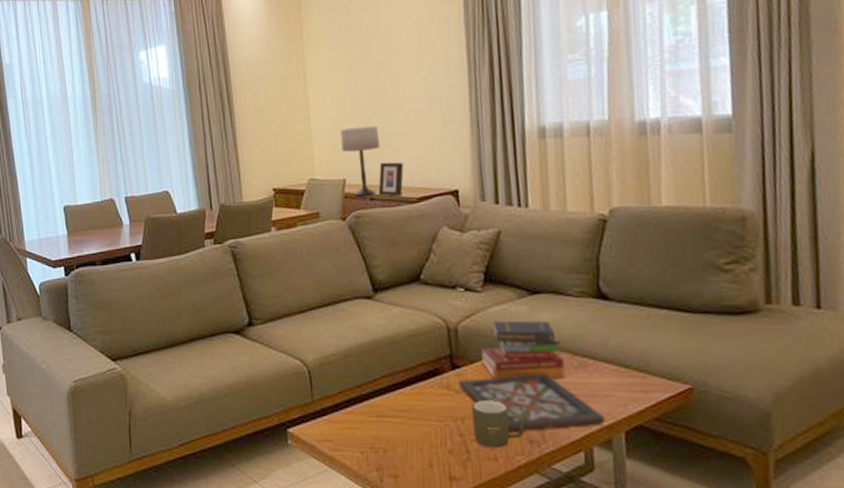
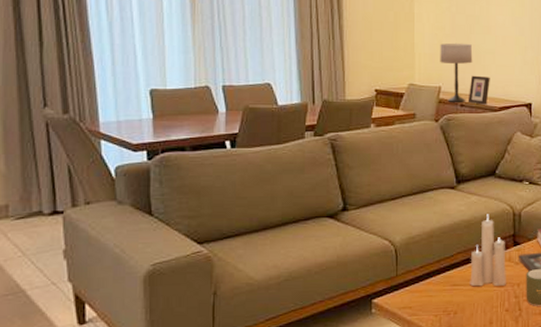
candle: none [397,329,446,420] -> present [470,214,506,287]

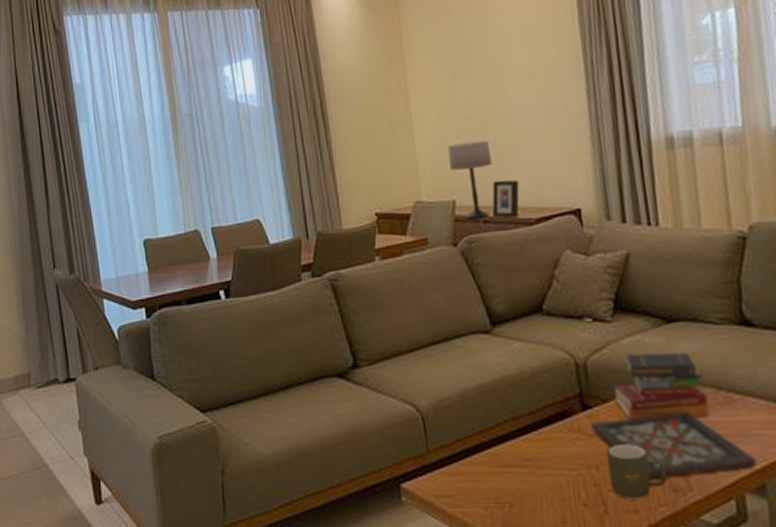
candle: present [470,214,506,287] -> none [522,366,579,469]

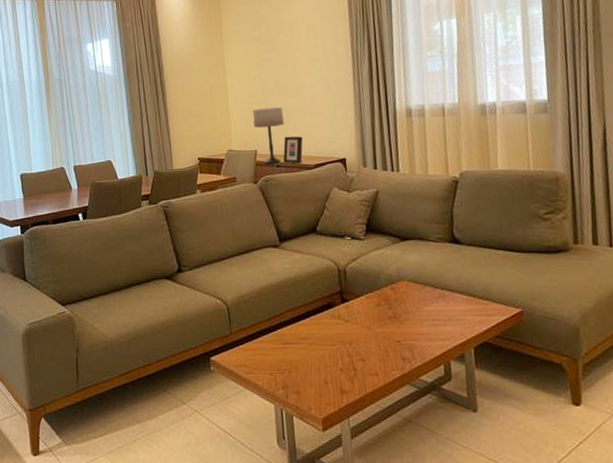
decorative tray: present [591,411,757,479] -> none [348,303,459,351]
mug: present [606,444,666,500] -> none [357,327,398,366]
books: present [613,352,710,420] -> none [364,262,429,310]

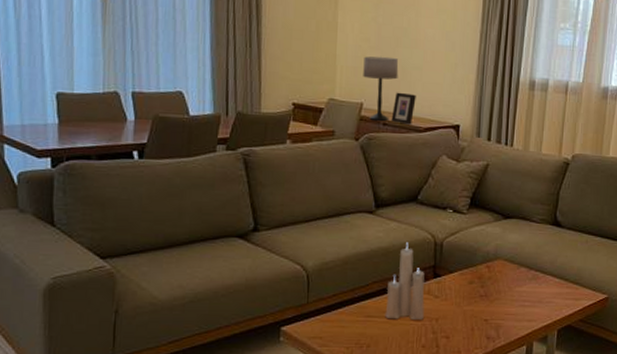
candle: none [299,271,338,345] -> present [385,242,425,320]

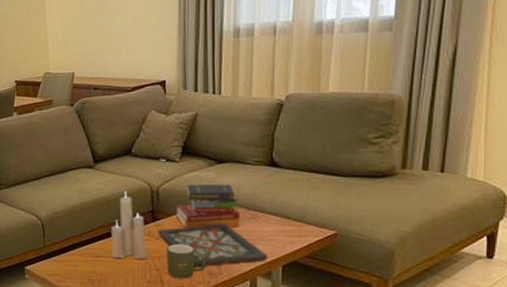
table lamp: present [363,56,399,121] -> none [71,27,104,86]
picture frame: present [391,92,416,125] -> none [100,58,122,87]
decorative tray: none [438,283,545,329] -> present [158,223,268,266]
mug: none [444,304,484,344] -> present [166,244,205,279]
books: none [459,239,522,288] -> present [176,184,240,229]

